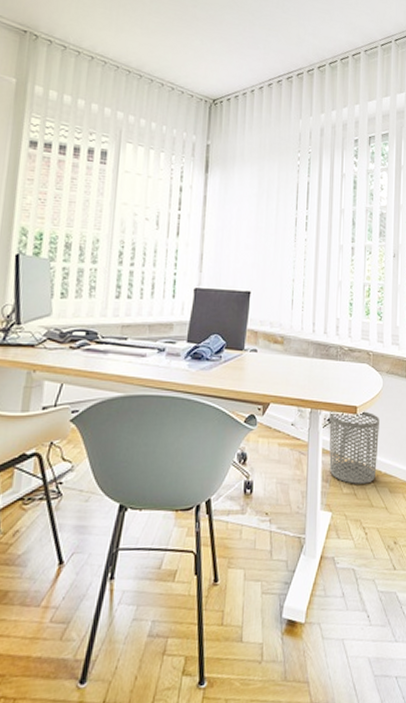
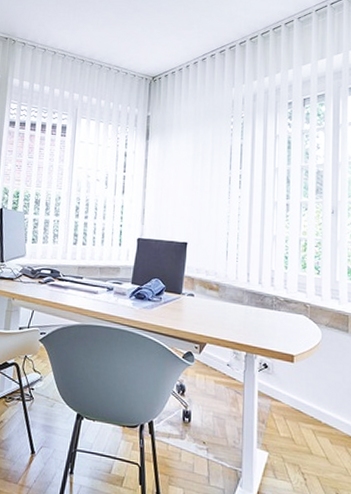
waste bin: present [329,410,379,484] -> none [265,357,318,431]

